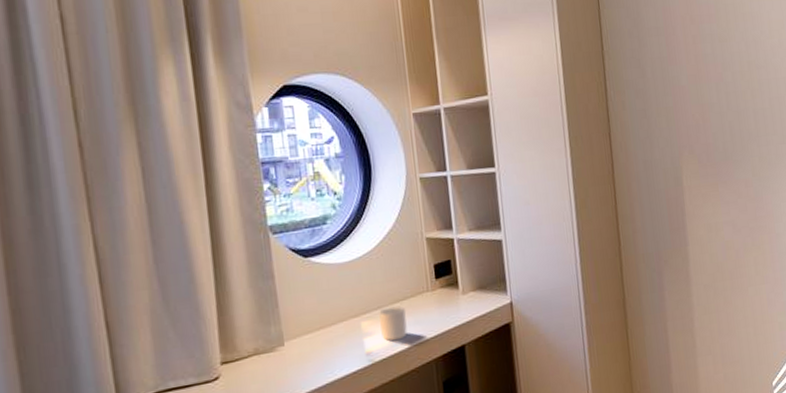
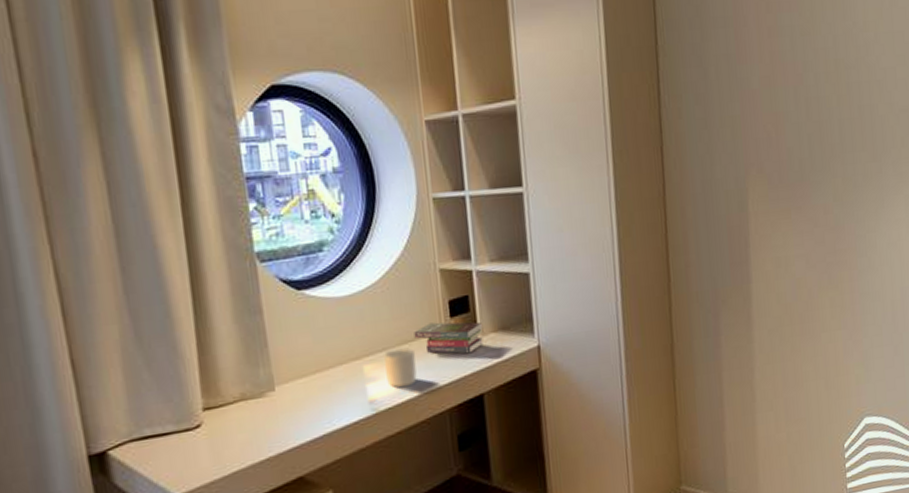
books: none [404,282,464,311] -> present [414,322,484,355]

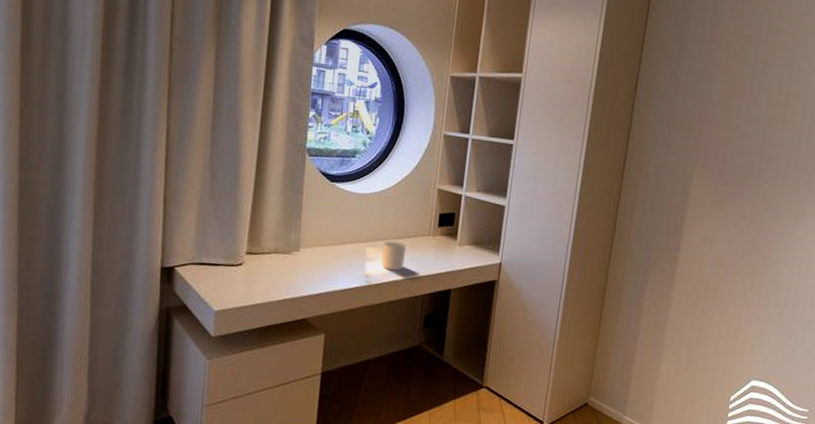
books: present [414,322,484,355] -> none [408,227,462,257]

